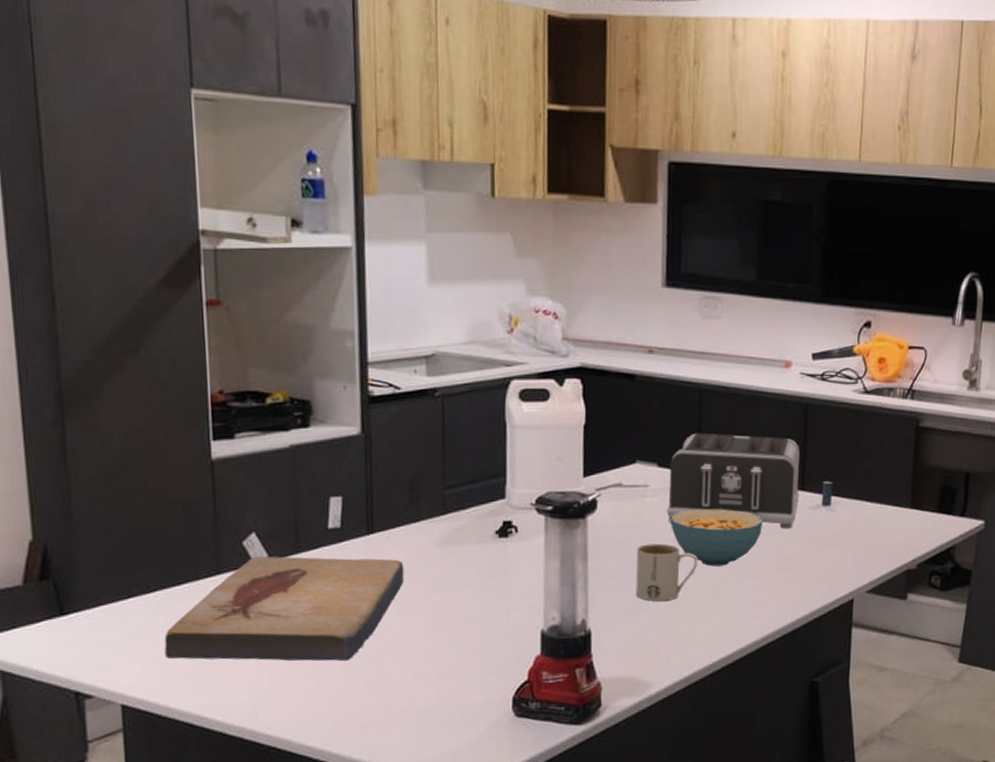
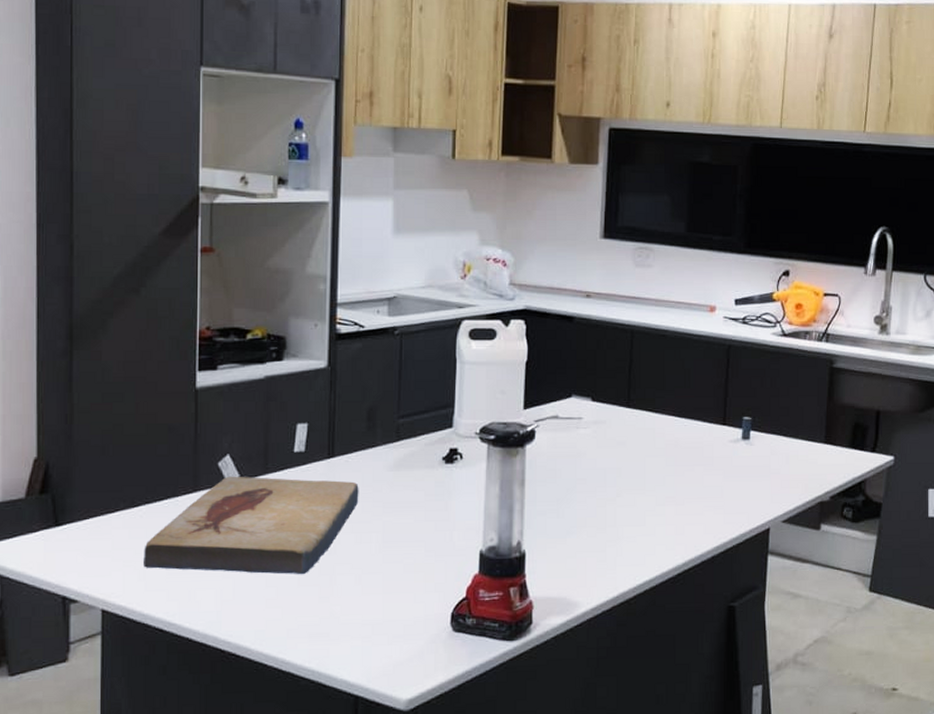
mug: present [636,543,698,601] -> none [568,472,626,526]
toaster: present [667,432,800,530] -> none [599,370,722,461]
cereal bowl: present [670,509,763,567] -> none [601,440,687,494]

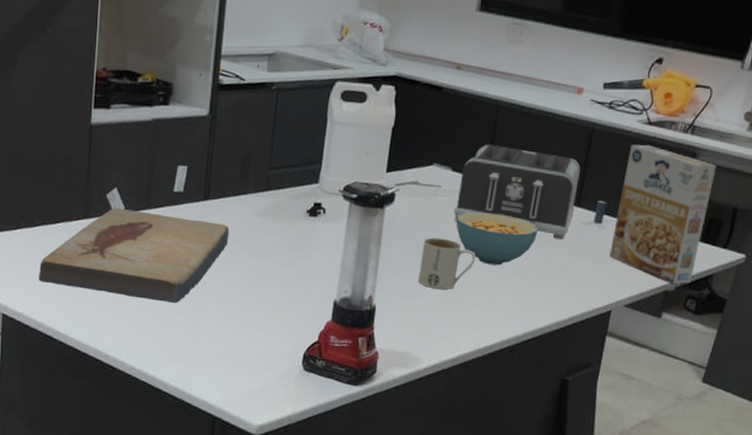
mug: none [568,472,626,526] -> present [418,237,476,289]
toaster: none [599,370,722,461] -> present [454,144,581,240]
cereal bowl: none [601,440,687,494] -> present [456,212,538,266]
cereal box: none [761,356,854,494] -> present [609,144,717,285]

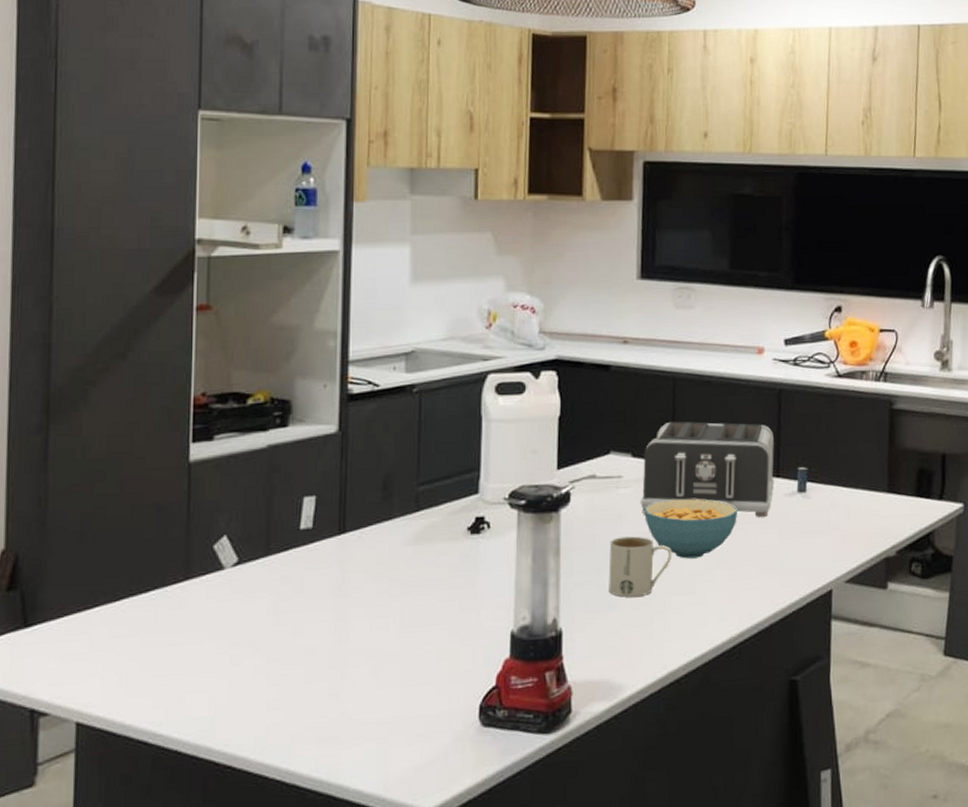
fish fossil: present [39,207,229,303] -> none [126,559,374,671]
cereal box: present [609,144,717,285] -> none [820,399,916,549]

